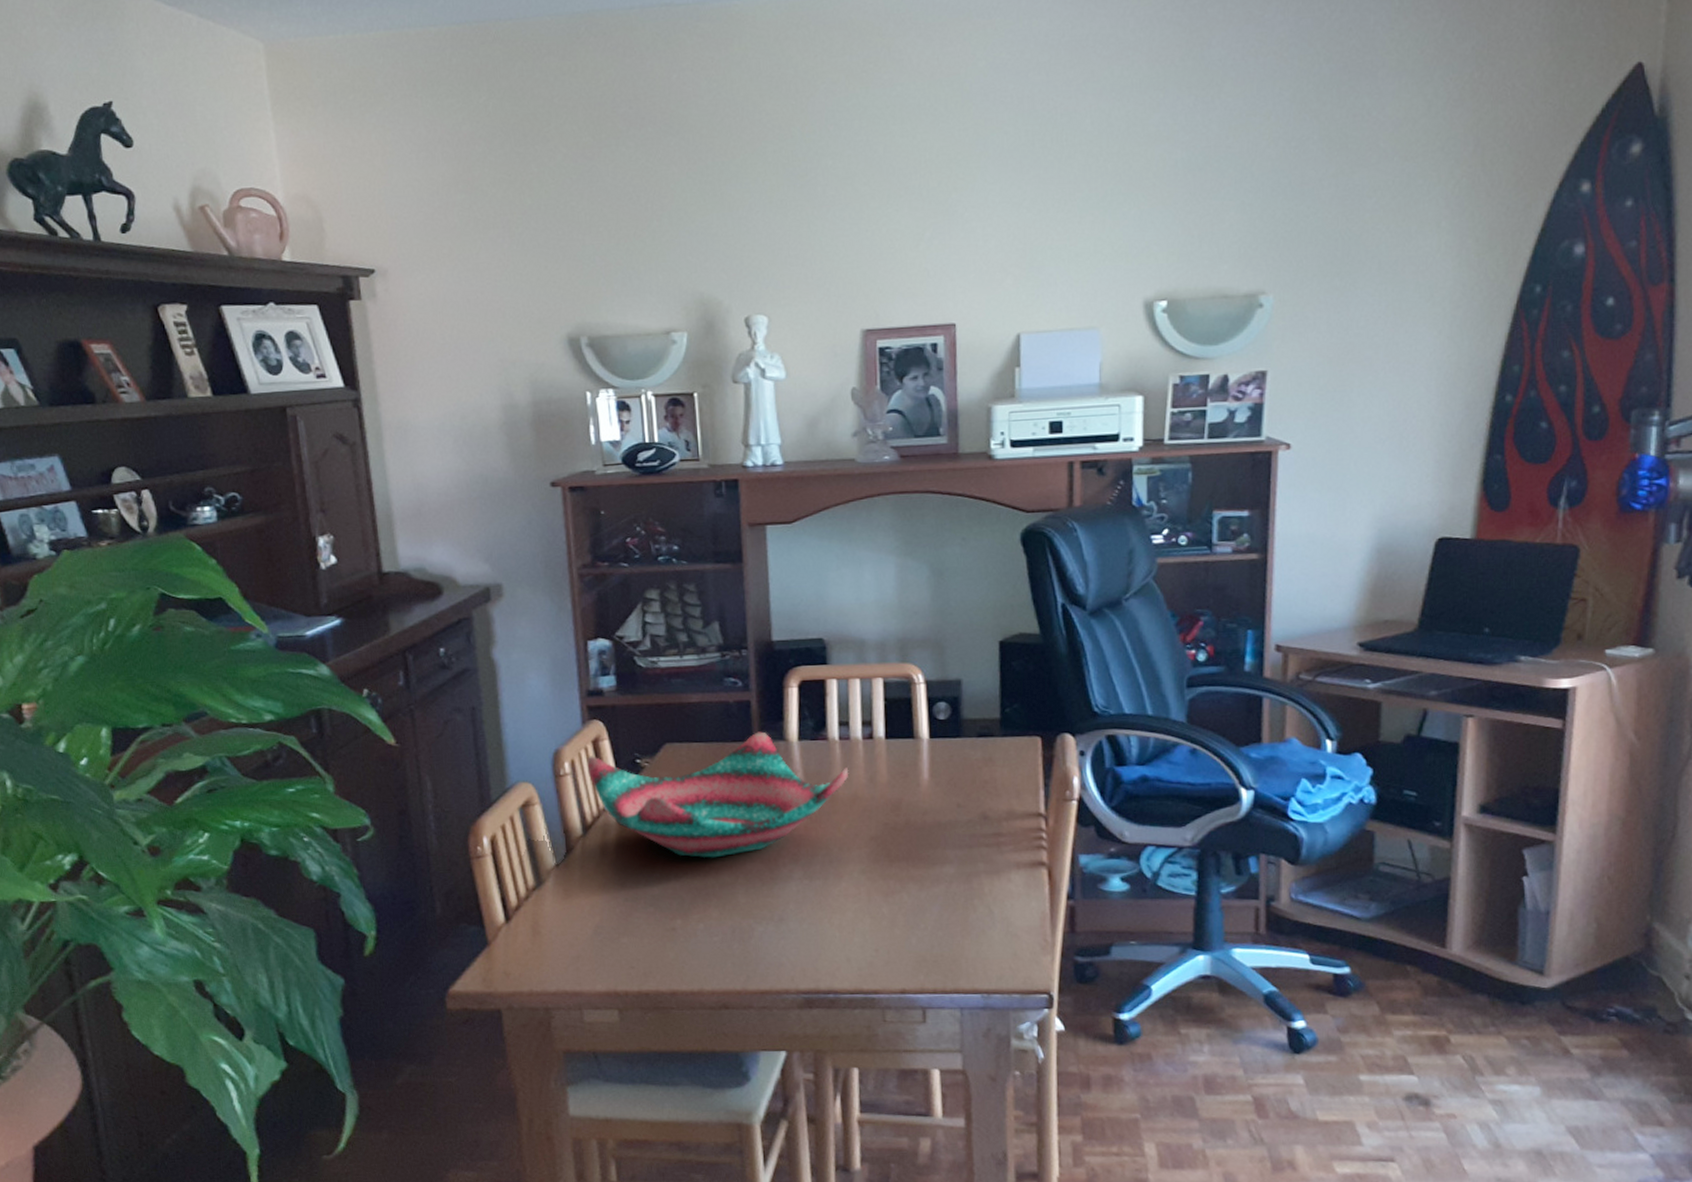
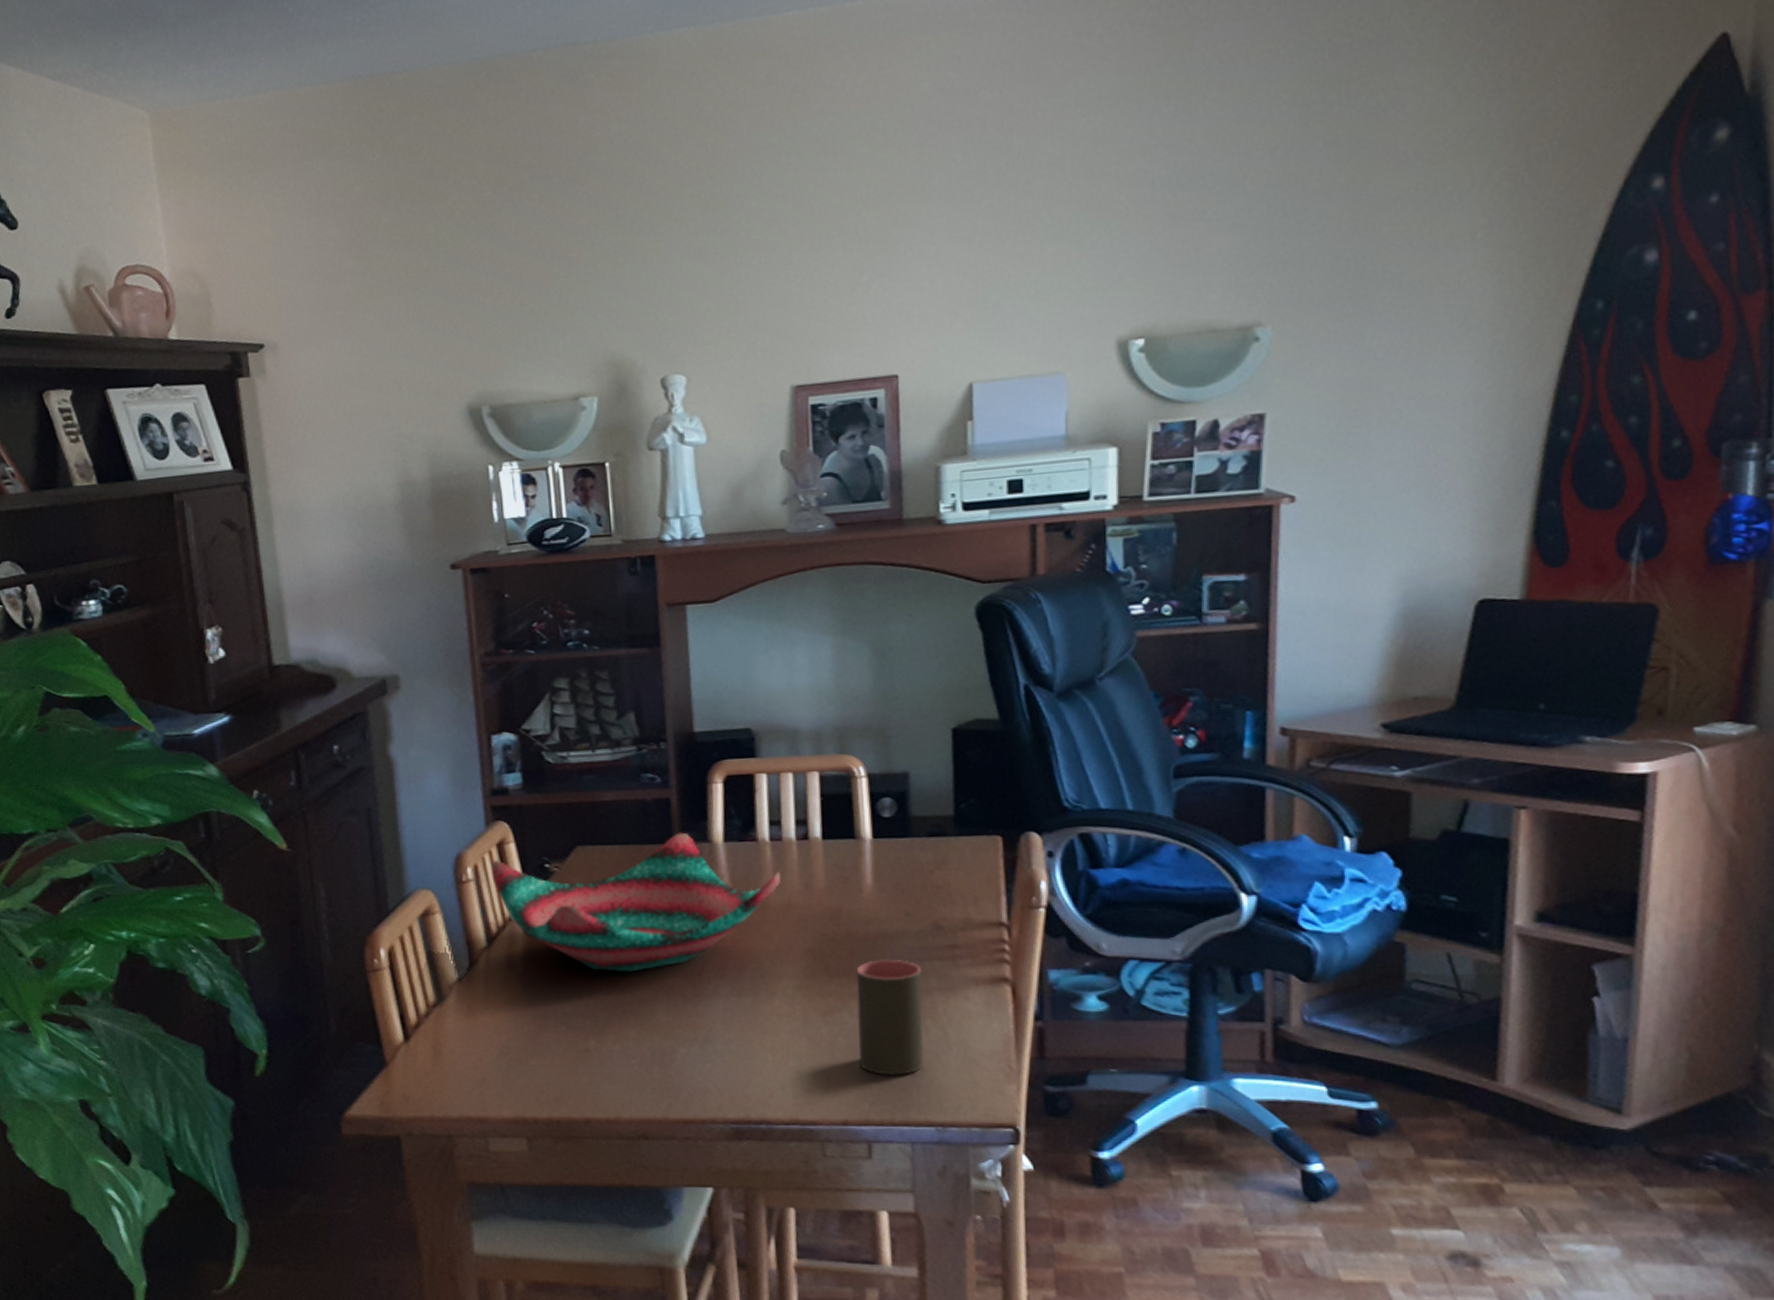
cup: none [914,846,973,949] -> present [856,959,925,1076]

